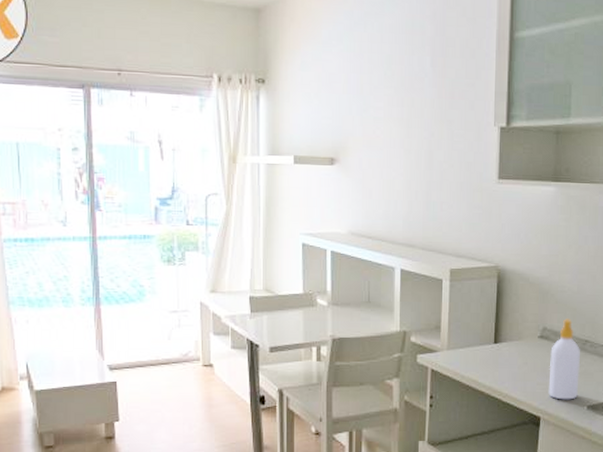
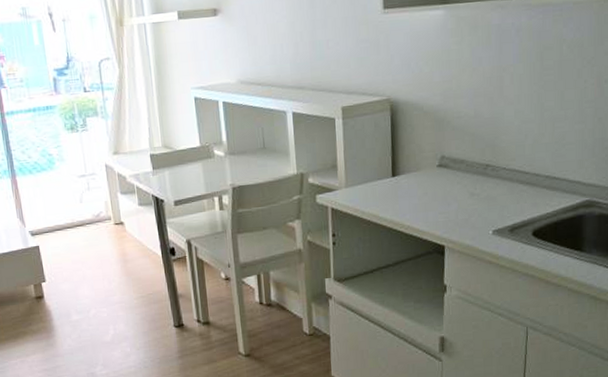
soap bottle: present [548,319,581,400] -> none [450,144,483,227]

